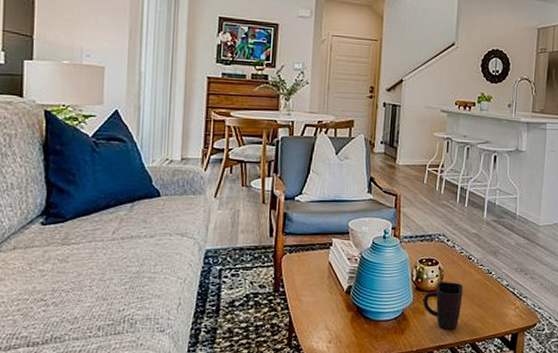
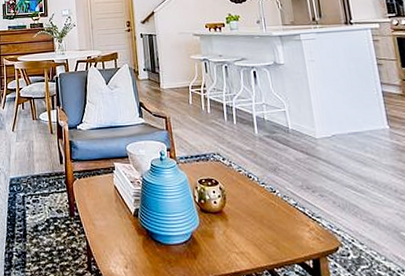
mug: present [422,281,464,330] -> none [209,201,252,254]

